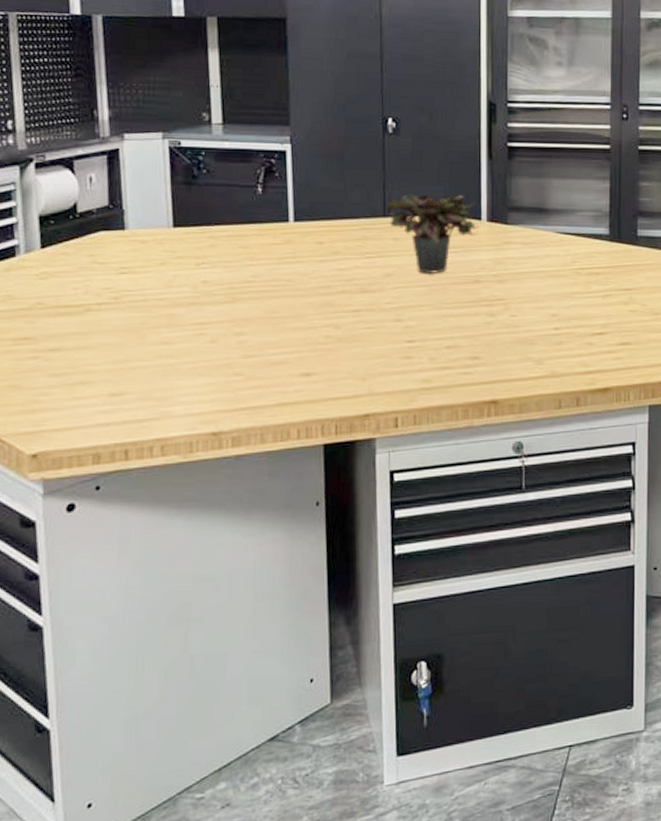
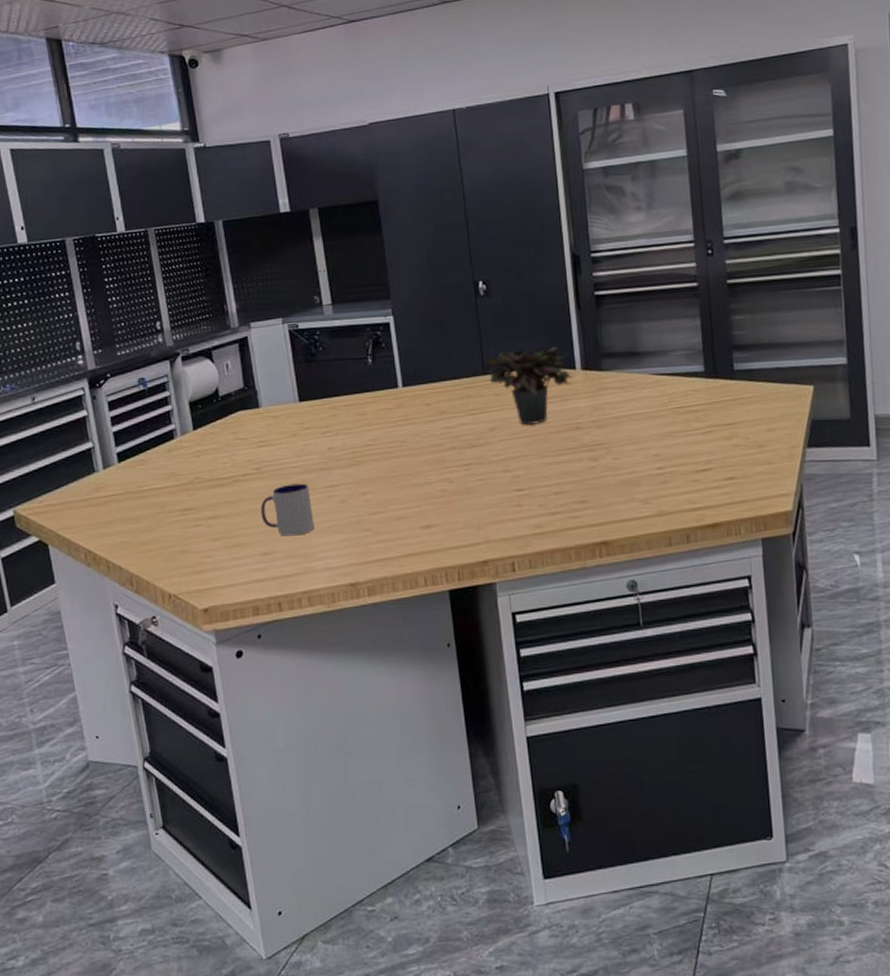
mug: none [114,318,177,376] -> present [260,483,315,536]

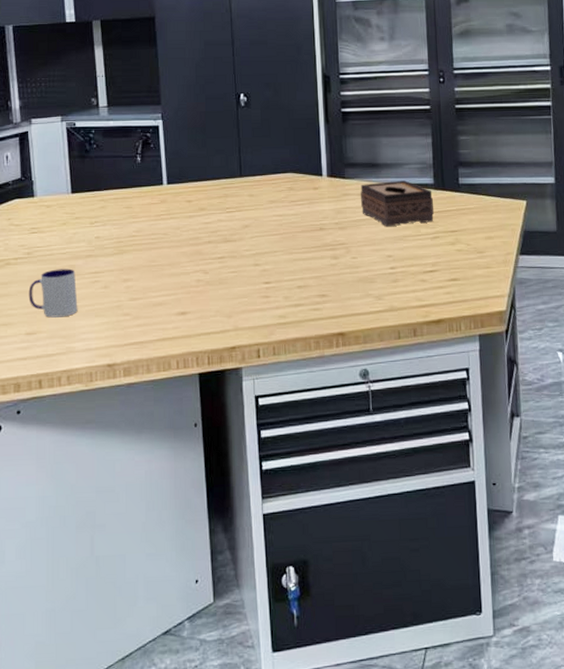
potted plant: present [484,346,575,425] -> none [241,154,321,224]
tissue box: none [620,369,706,423] -> present [360,180,434,227]

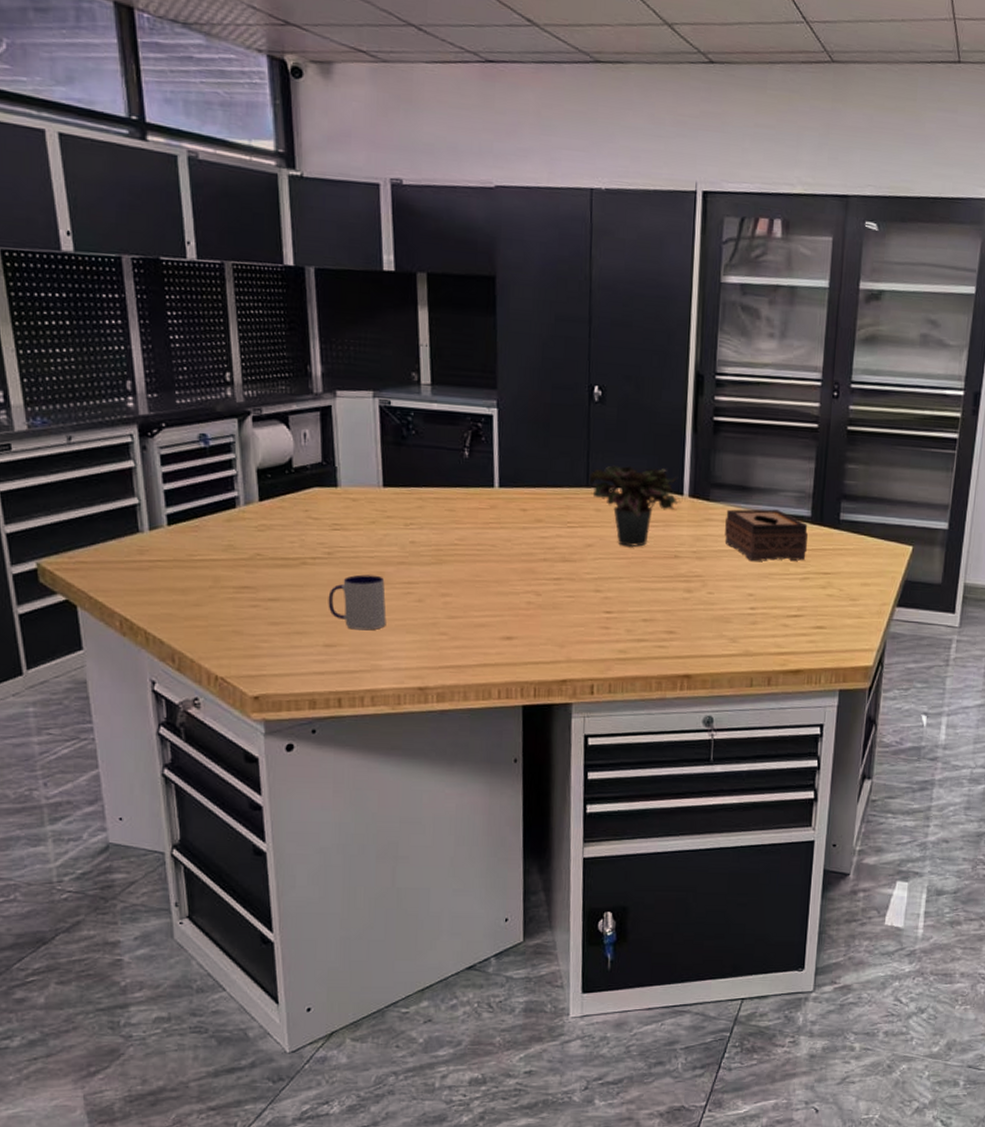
potted plant: none [241,154,321,224] -> present [589,465,681,547]

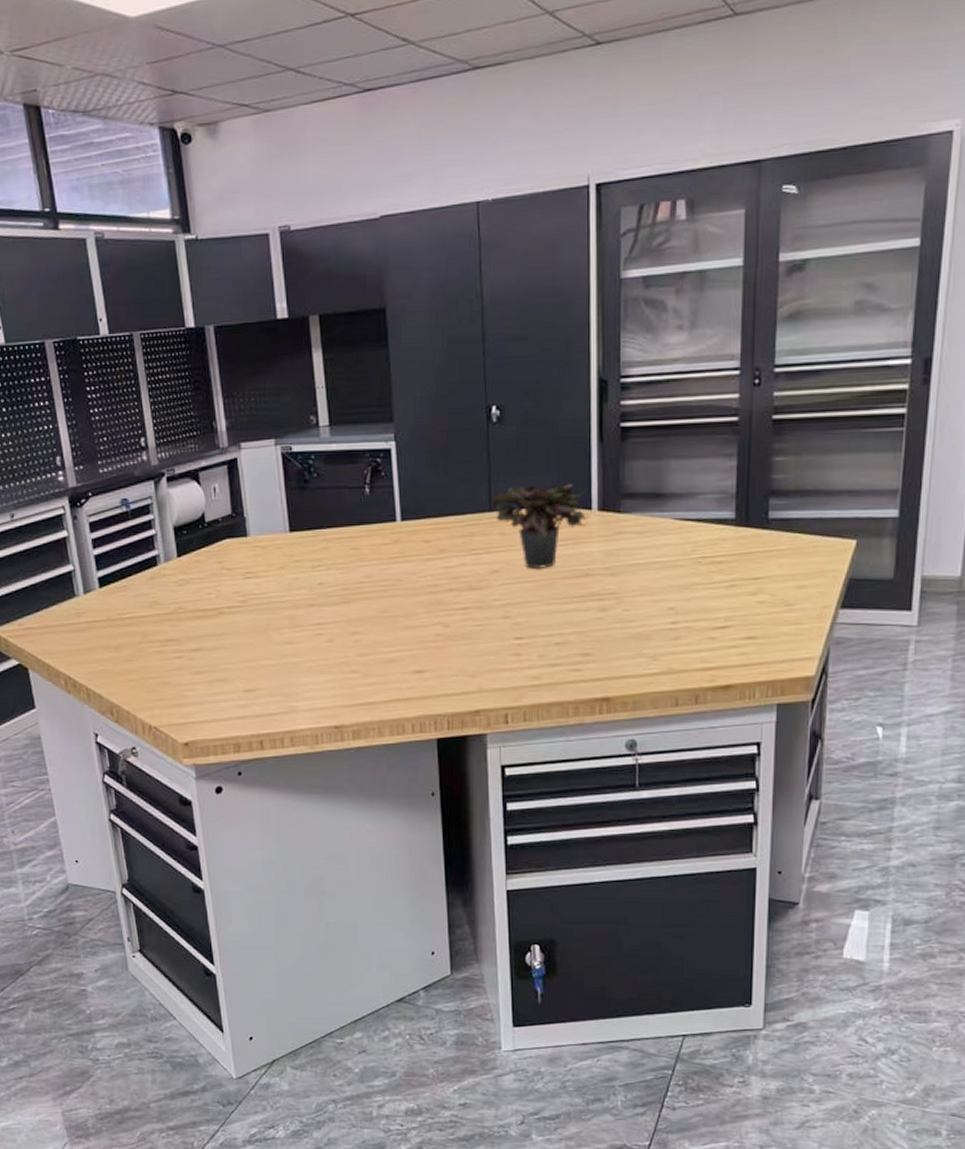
mug: present [328,574,387,631] -> none [245,619,300,674]
tissue box: present [725,509,808,562] -> none [639,515,732,573]

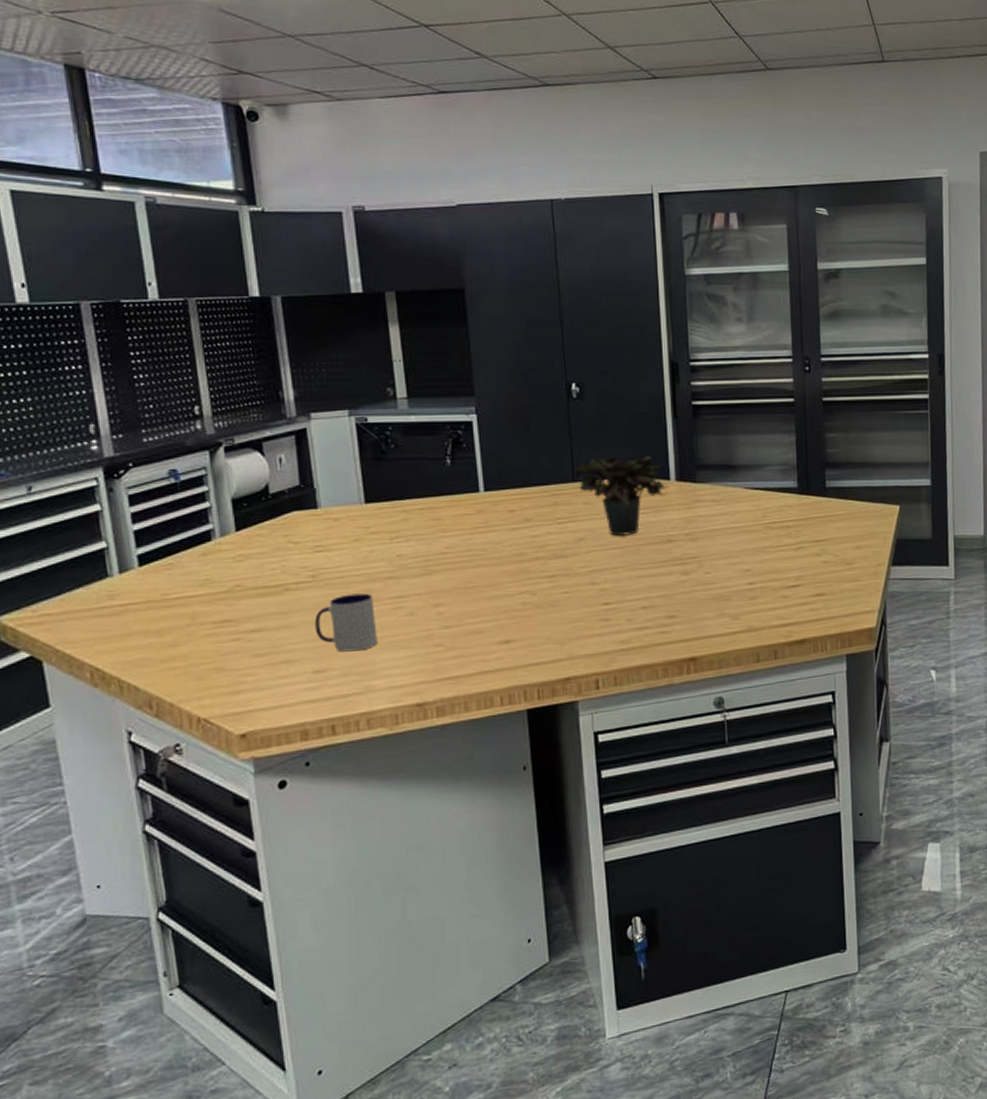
mug: none [245,619,300,674] -> present [314,593,378,652]

